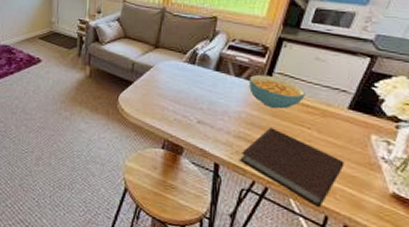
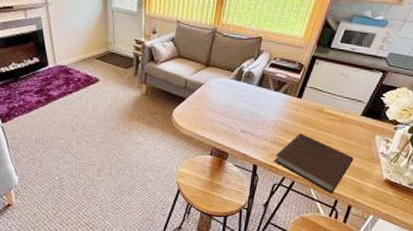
cereal bowl: present [249,74,305,109] -> none [285,88,330,118]

